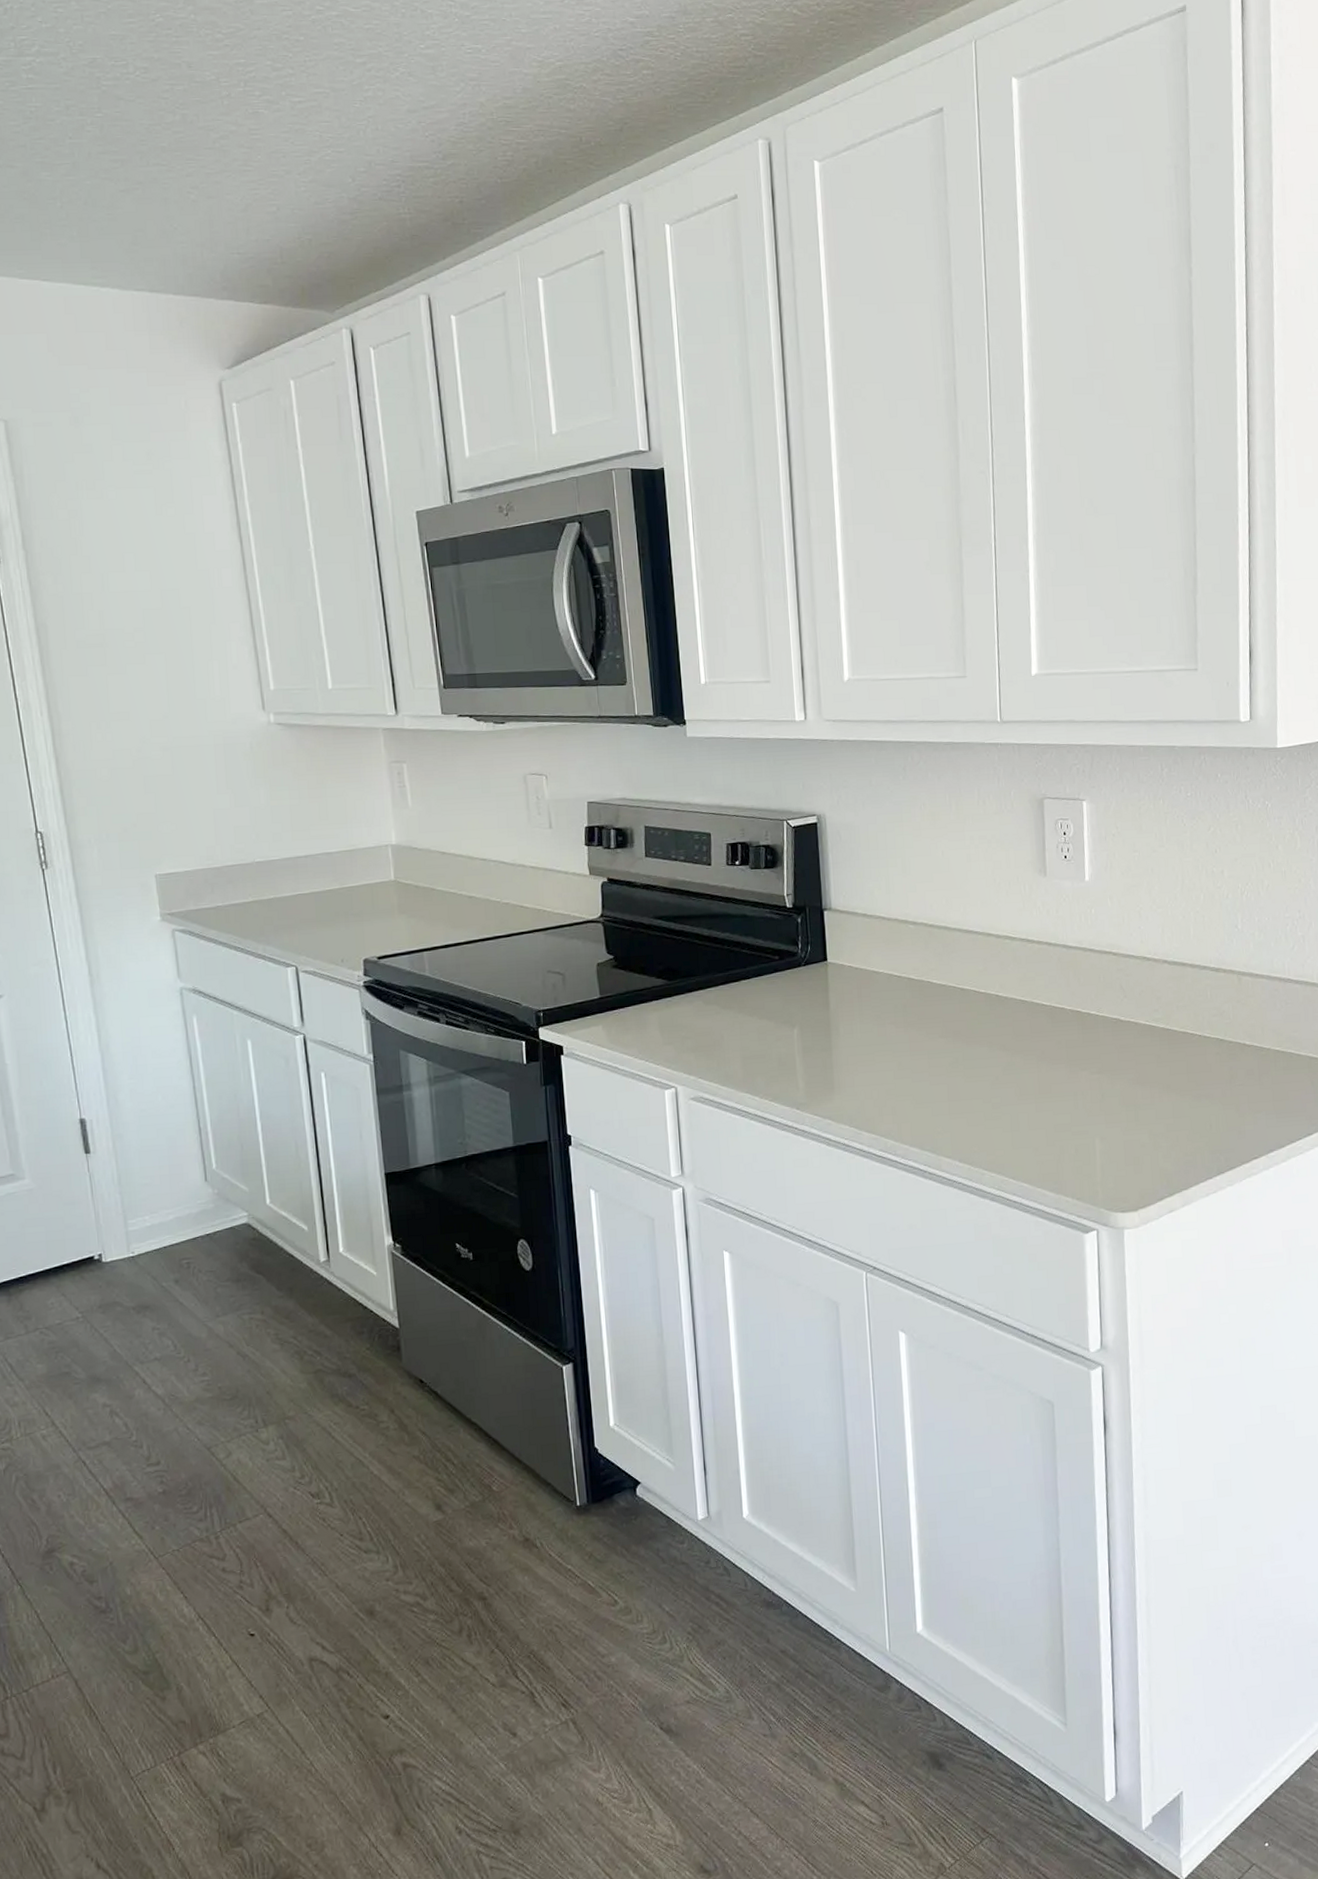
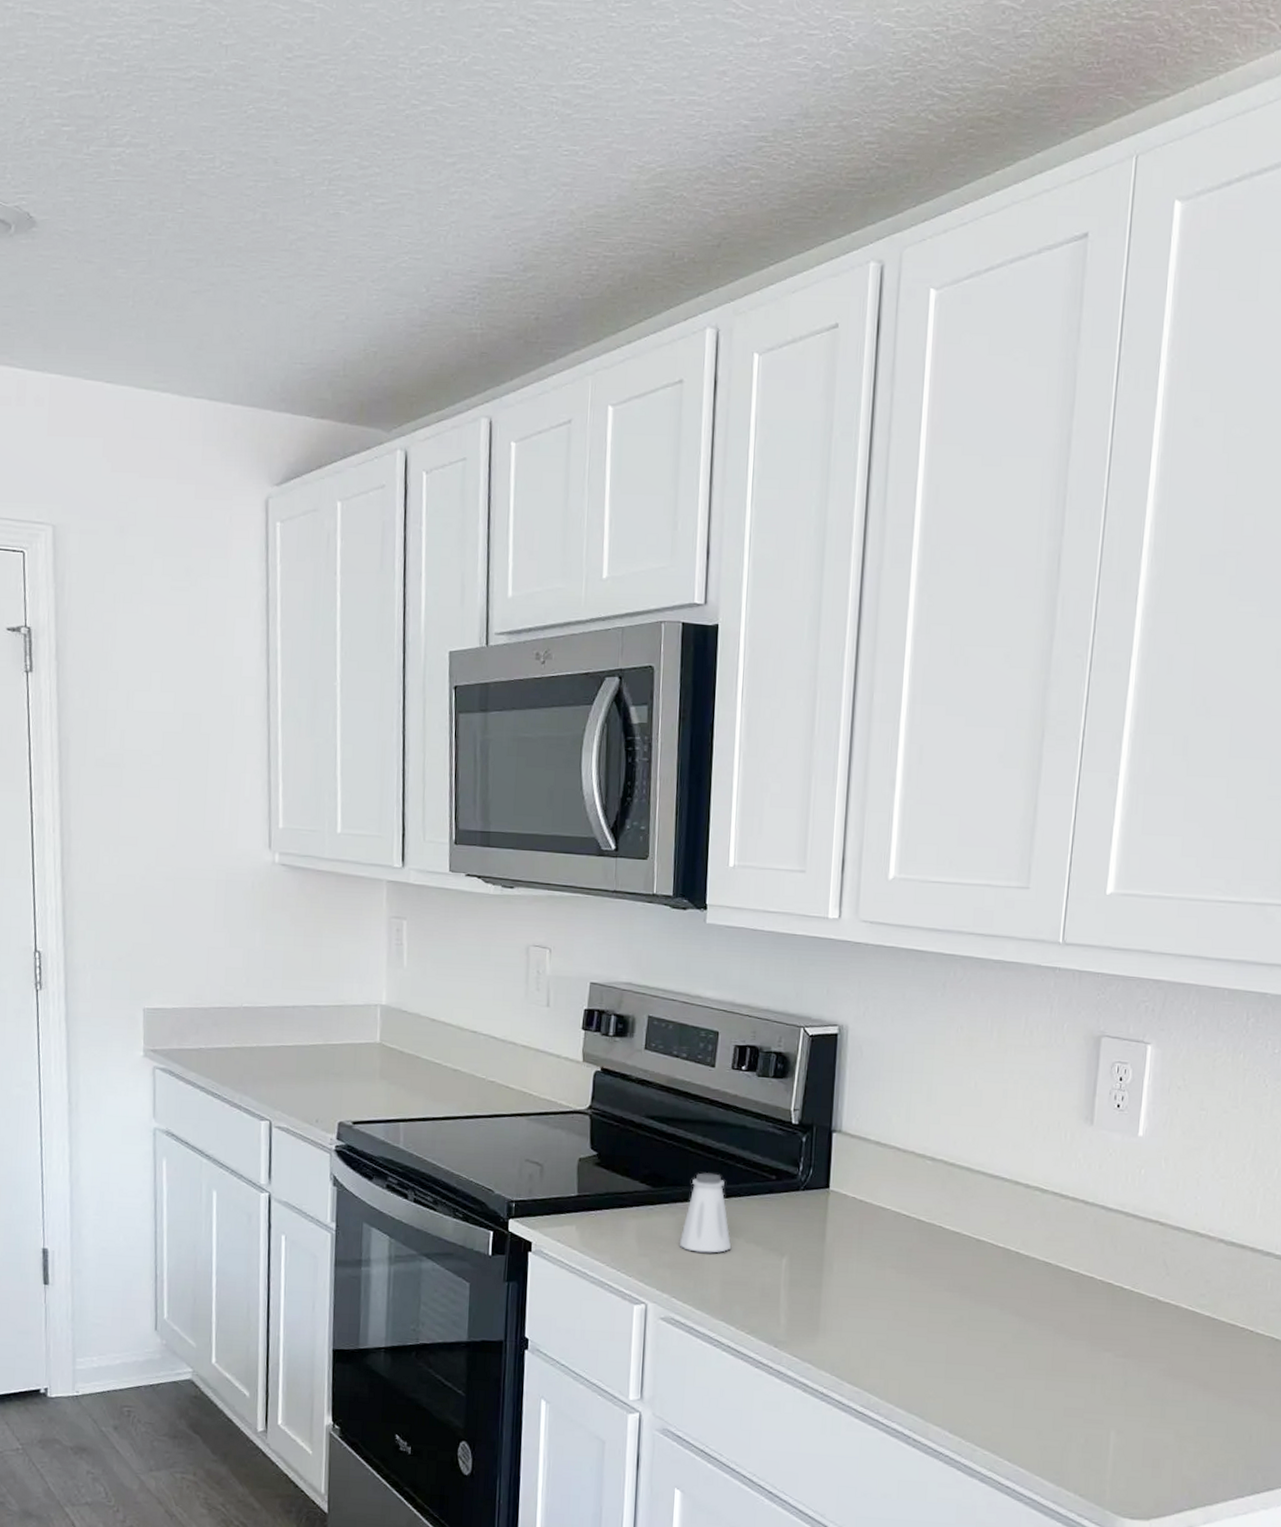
saltshaker: none [699,961,746,1034] -> present [679,1173,731,1253]

